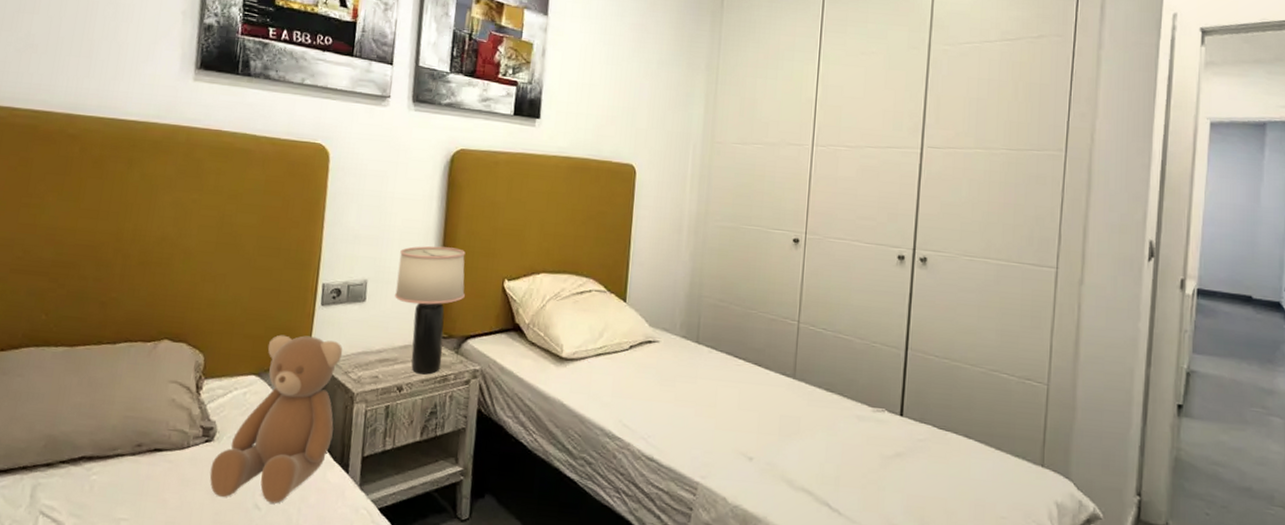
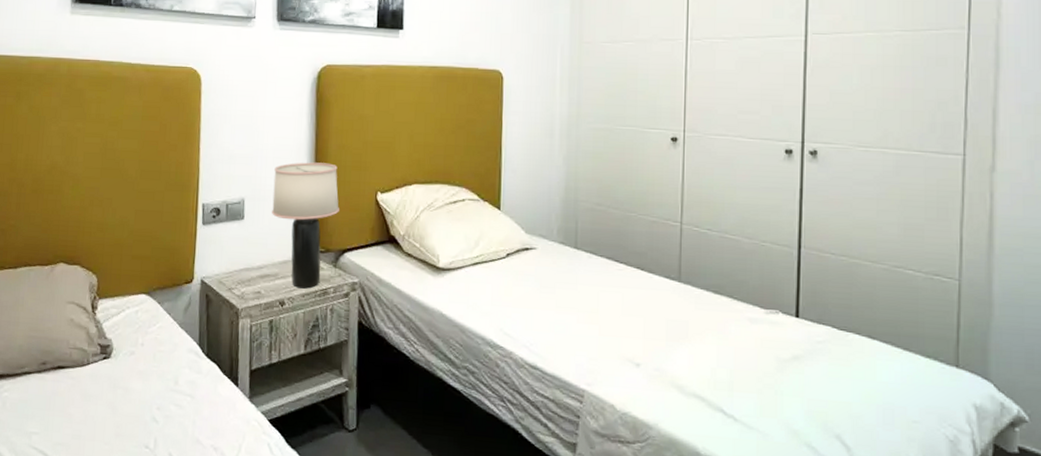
teddy bear: present [209,334,343,504] -> none [109,254,226,417]

